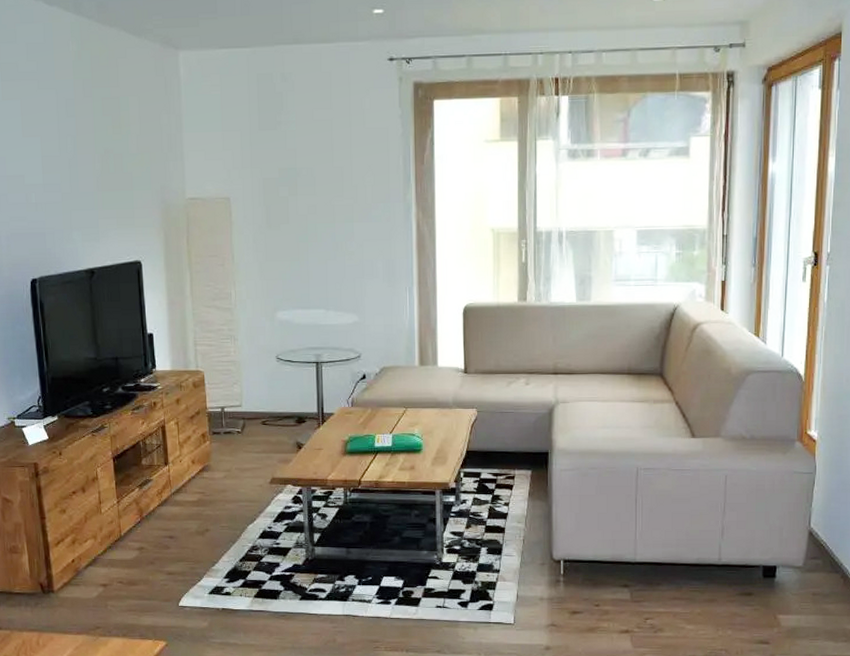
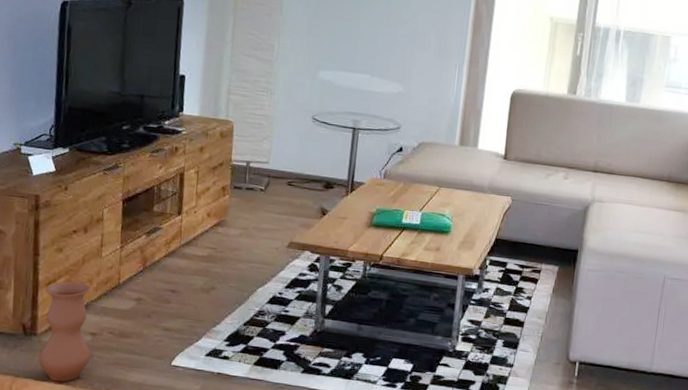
vase: none [55,538,105,633] -> present [38,281,92,382]

